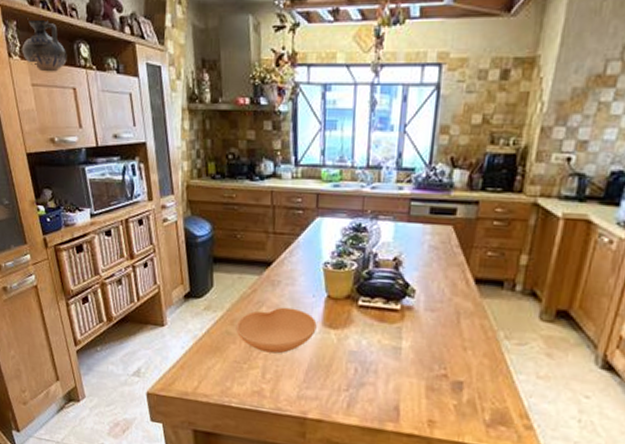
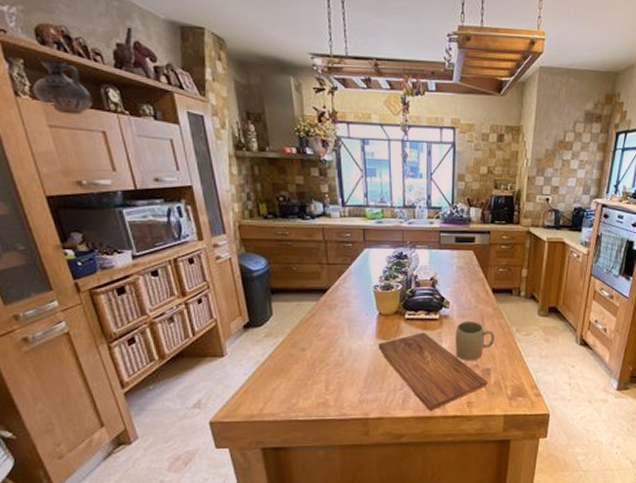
bowl: present [236,307,317,354] -> none [298,326,371,368]
cutting board: none [323,324,458,423] -> present [378,332,488,411]
mug: none [418,316,473,369] -> present [455,321,494,361]

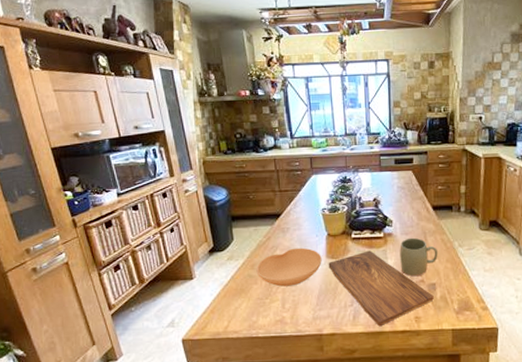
ceramic jug: present [32,57,93,115] -> none [42,36,87,80]
bowl: none [298,326,371,368] -> present [256,247,322,287]

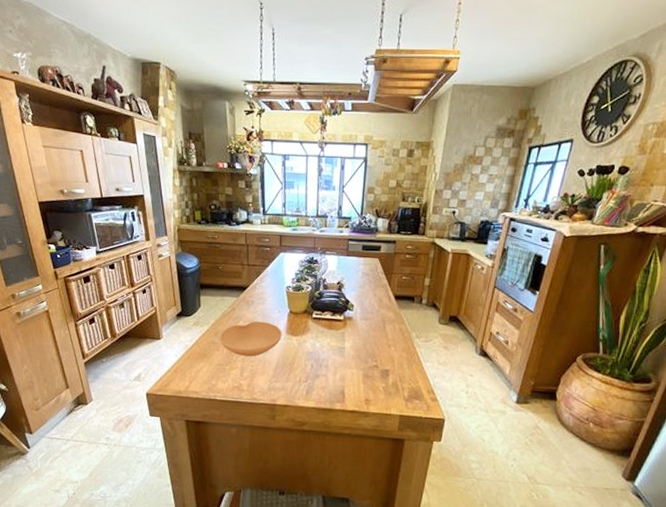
cutting board: present [328,250,434,327] -> none [287,331,386,404]
mug: present [399,237,438,277] -> none [356,323,395,362]

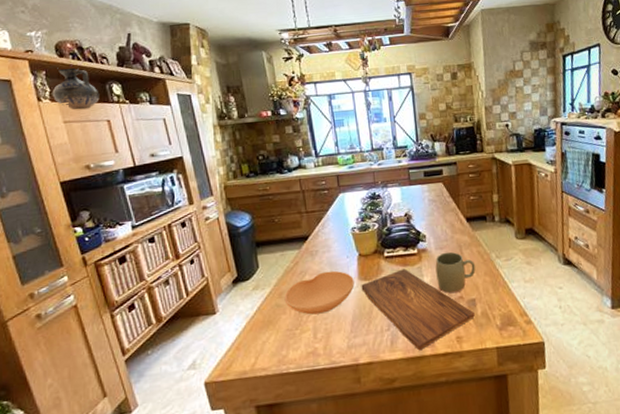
ceramic jug: none [34,92,75,137] -> present [52,68,100,110]
cutting board: none [287,331,386,404] -> present [361,268,475,351]
mug: none [356,323,395,362] -> present [435,251,476,294]

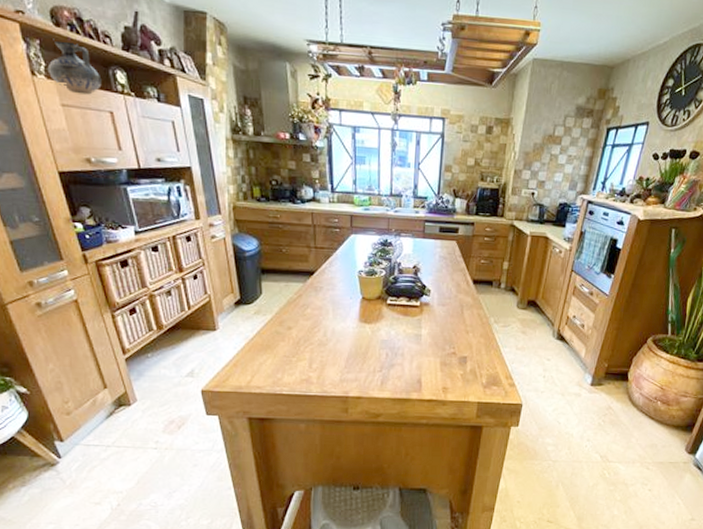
bowl: present [284,270,355,315] -> none [284,308,354,347]
cutting board: present [361,268,475,351] -> none [360,318,464,394]
mug: present [435,251,476,294] -> none [434,309,473,349]

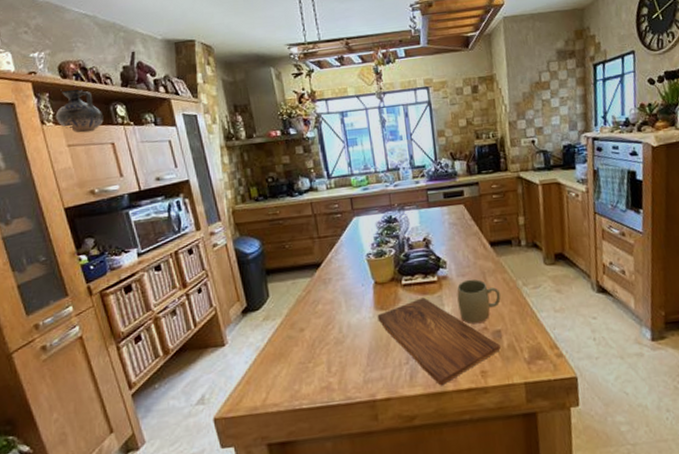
cutting board: none [360,318,464,394] -> present [377,297,501,386]
mug: none [434,309,473,349] -> present [456,279,501,324]

